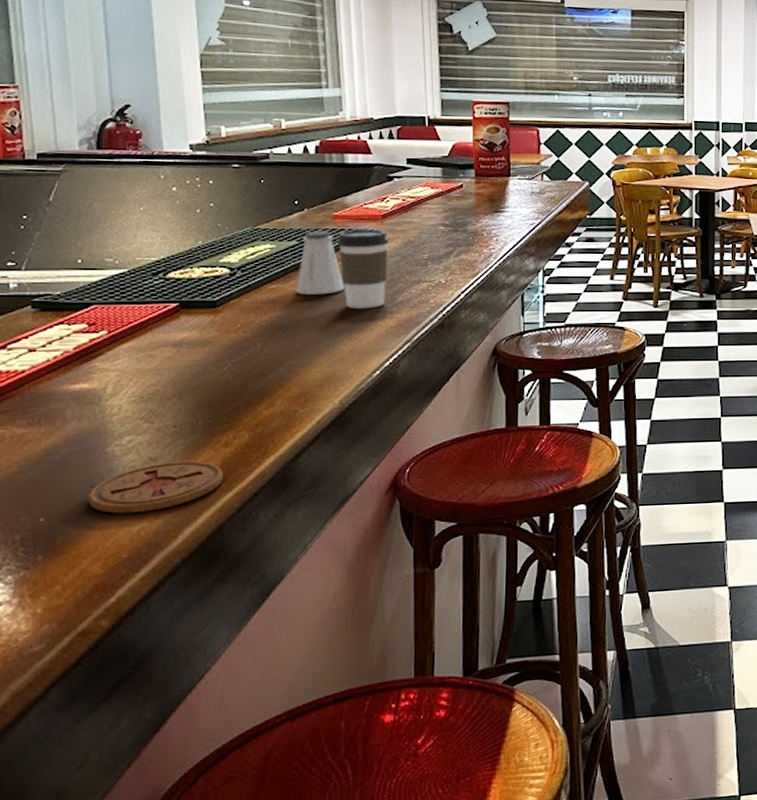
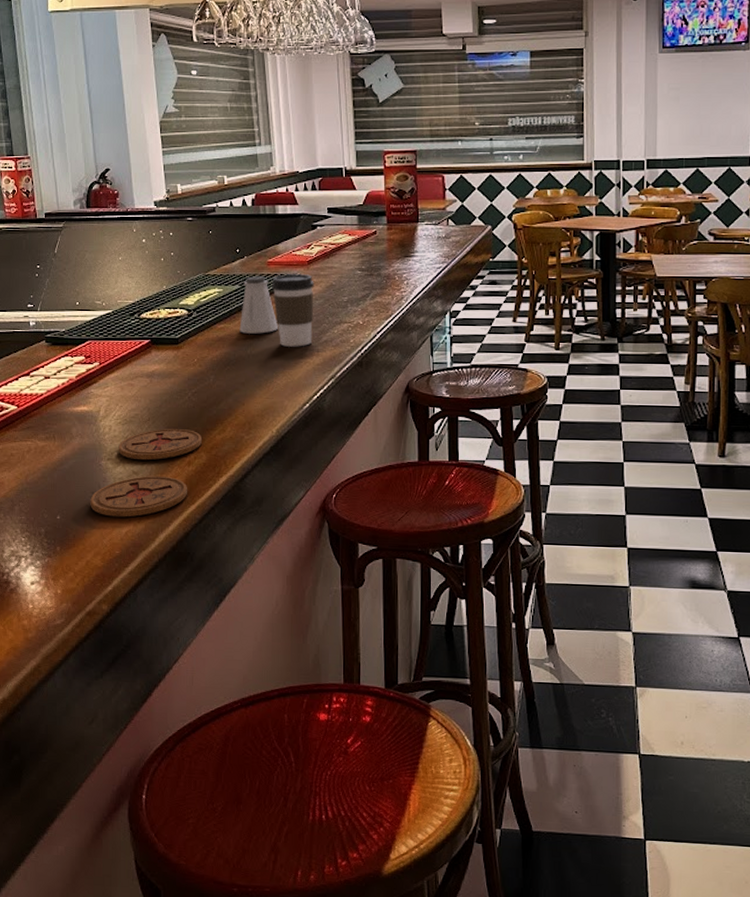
coaster: none [130,405,244,444] -> present [118,429,202,461]

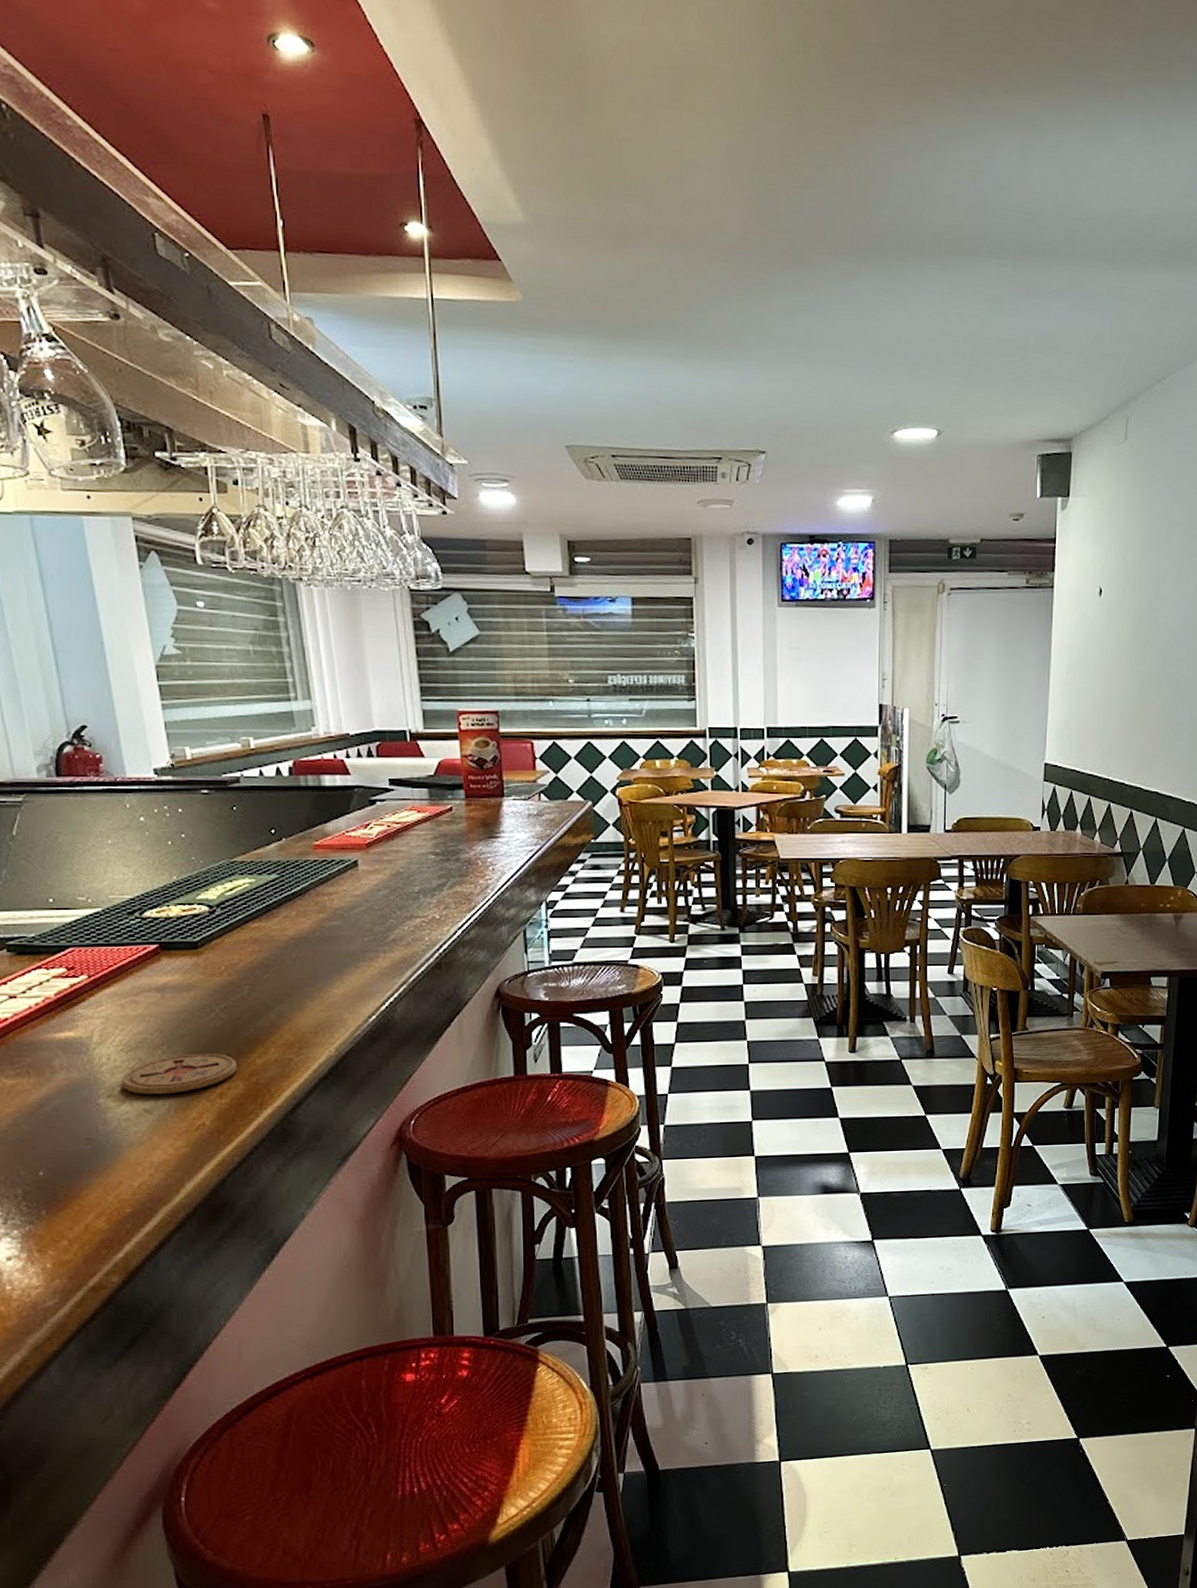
coaster: present [90,475,187,517] -> none [85,1112,221,1168]
saltshaker: present [239,276,279,334] -> none [280,863,332,934]
coffee cup: present [272,274,314,347] -> none [321,860,376,948]

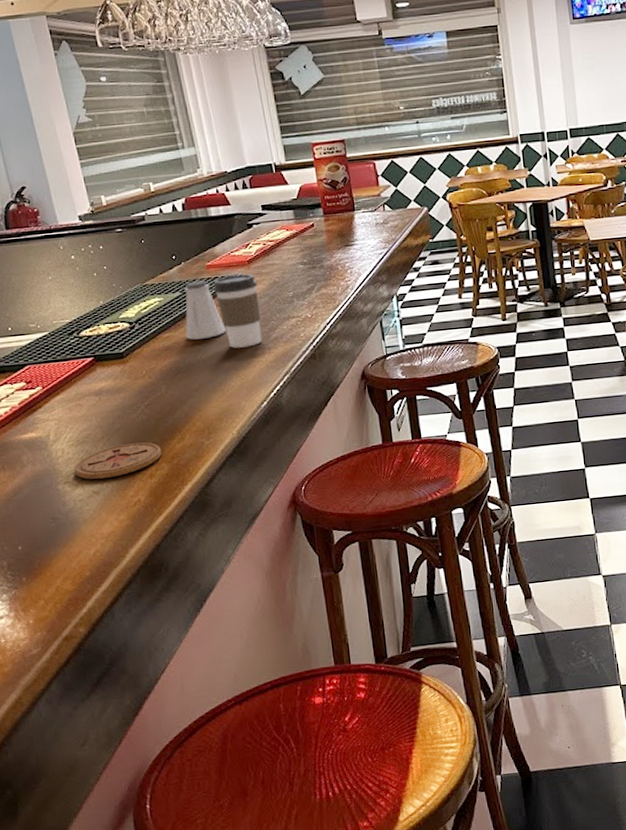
saltshaker: none [280,863,332,934] -> present [183,280,226,340]
coffee cup: none [321,860,376,948] -> present [214,274,262,348]

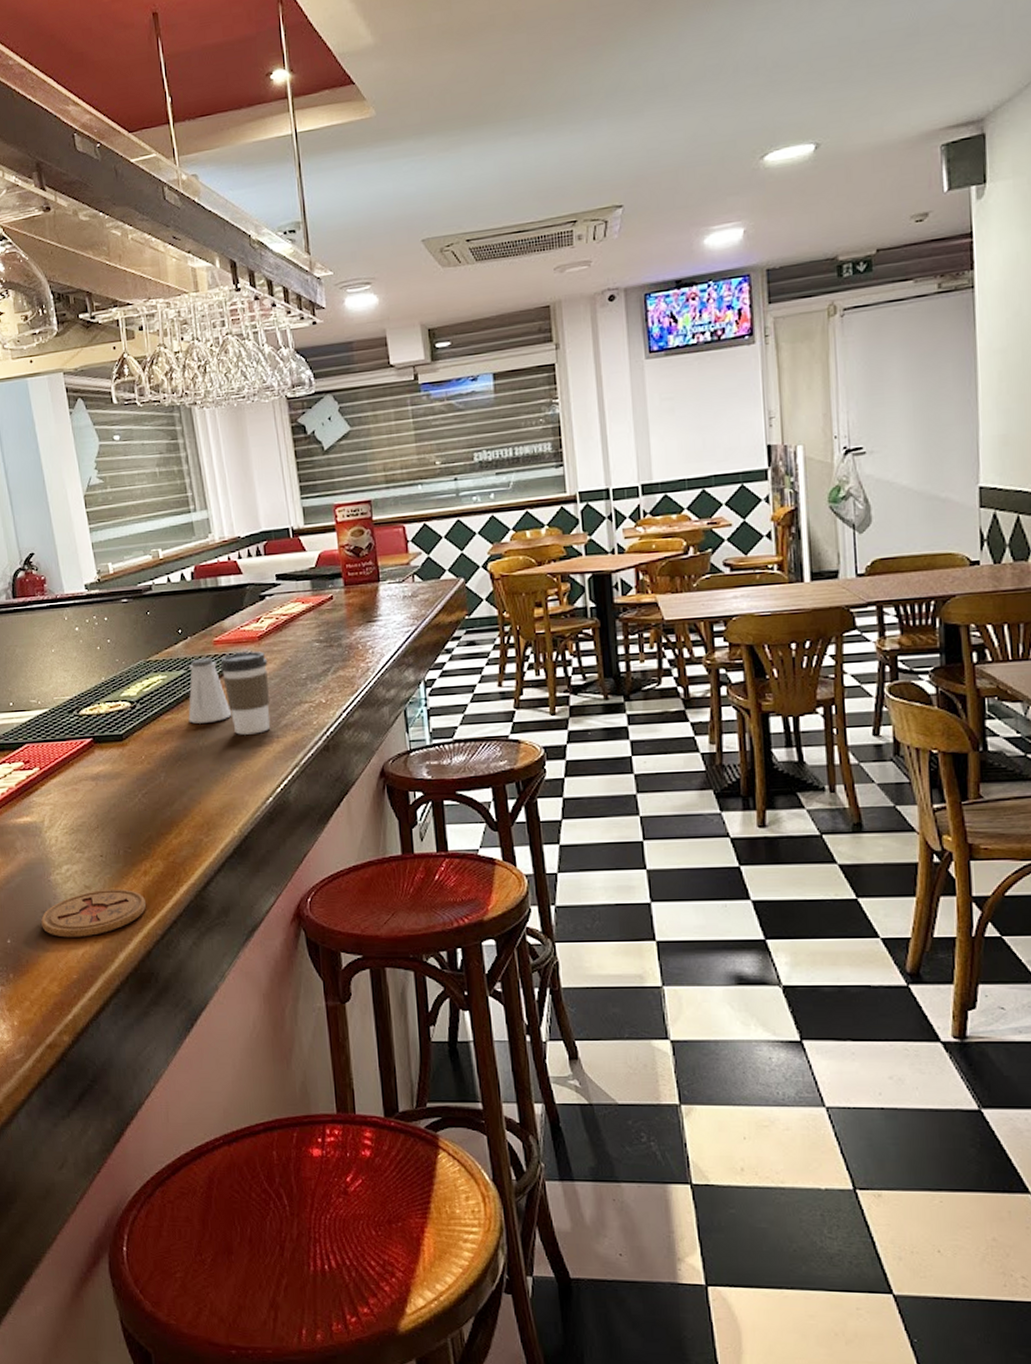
coaster: none [51,492,153,540] -> present [41,888,146,938]
coaster: present [74,442,161,480] -> none [67,835,157,873]

